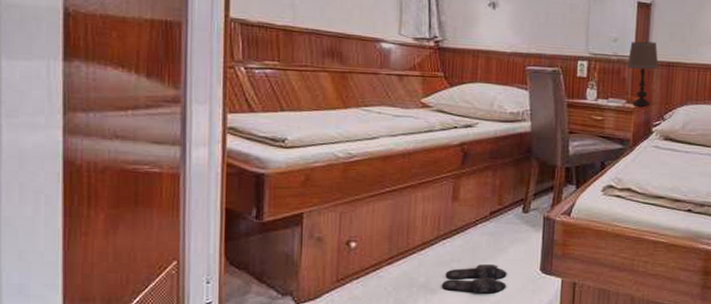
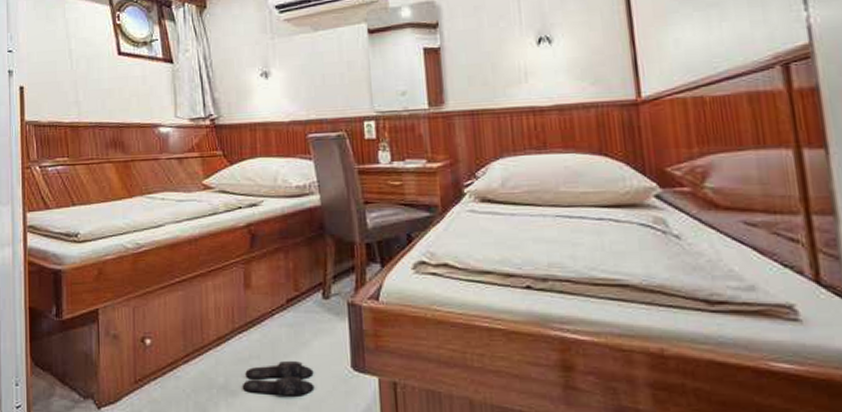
table lamp: present [627,41,659,107] -> none [421,90,460,166]

